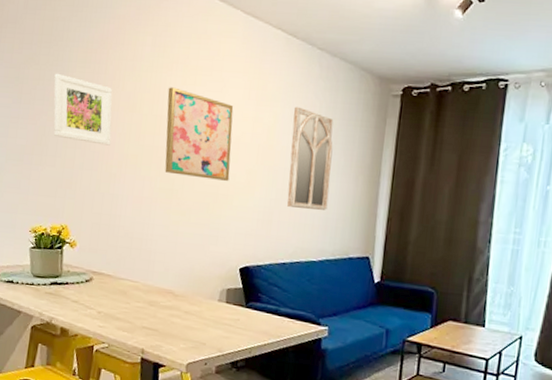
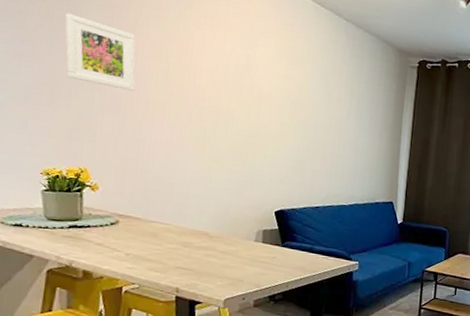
wall art: present [164,87,234,181] -> none [196,39,266,132]
home mirror: present [287,106,334,210] -> none [318,69,360,161]

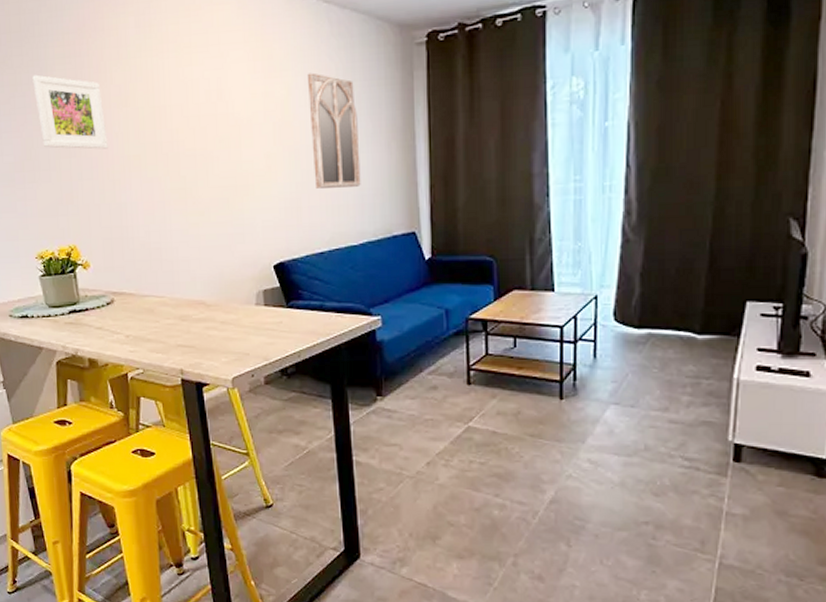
home mirror: none [318,69,360,161] -> present [307,72,361,188]

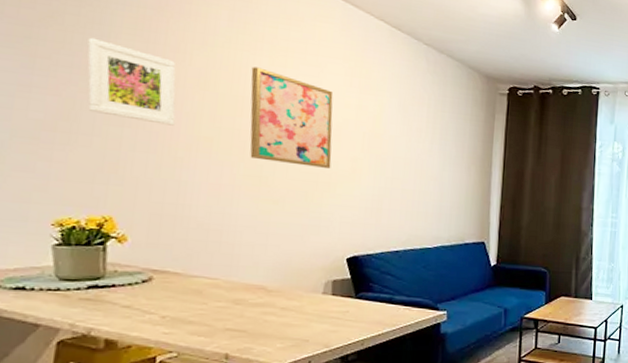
wall art: none [162,71,247,171] -> present [250,66,334,168]
home mirror: present [307,72,361,188] -> none [397,97,444,198]

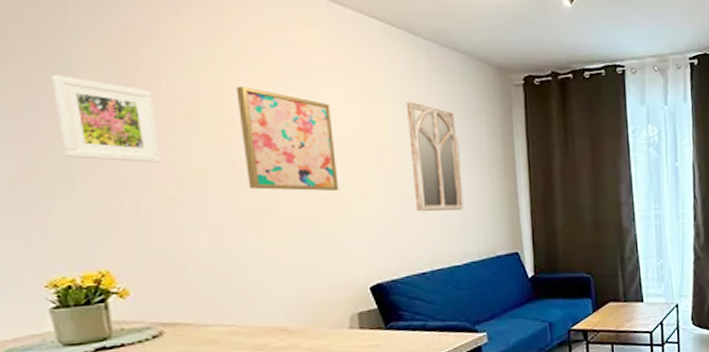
home mirror: none [397,97,444,198] -> present [405,101,464,211]

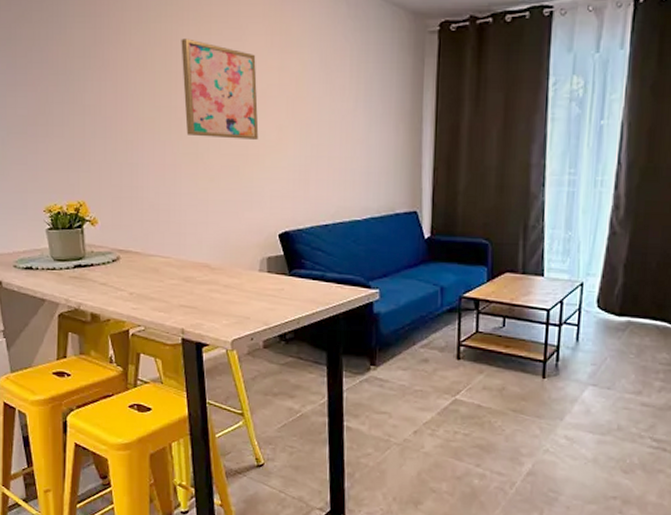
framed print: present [52,74,161,163] -> none [51,31,123,109]
home mirror: present [405,101,464,211] -> none [322,51,369,164]

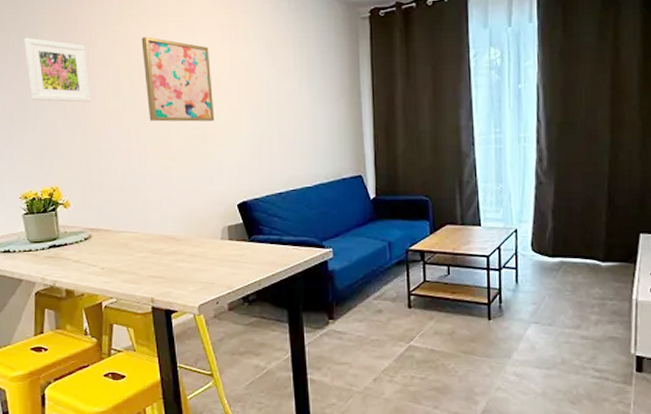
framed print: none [51,31,123,109] -> present [24,37,91,103]

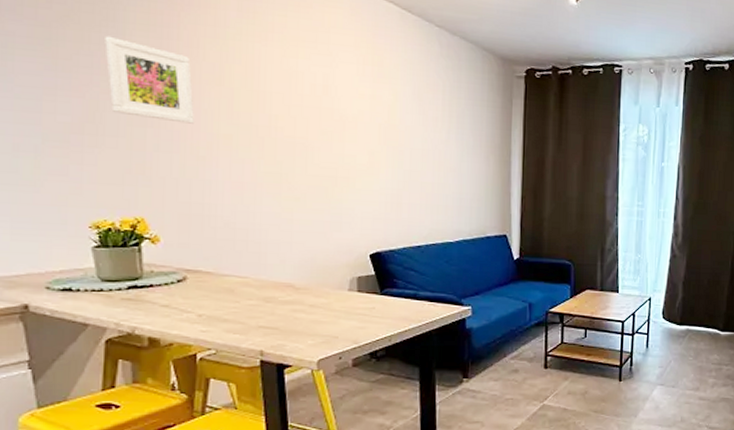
wall art: present [141,37,215,122] -> none [264,59,349,163]

